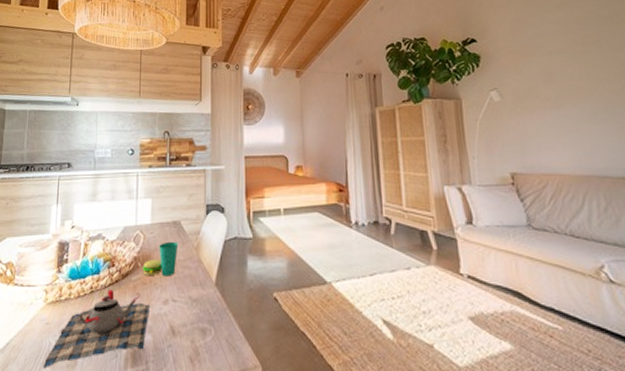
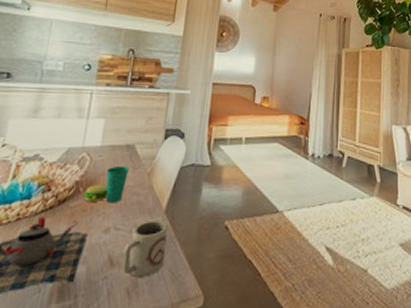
cup: none [183,292,220,347] -> present [121,220,168,278]

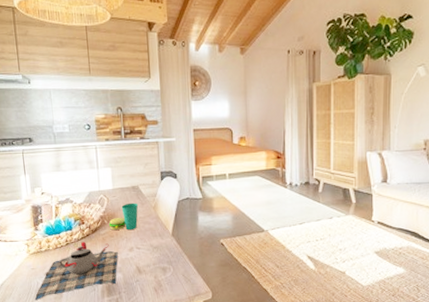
cup: present [121,220,168,278] -> none [146,241,178,281]

